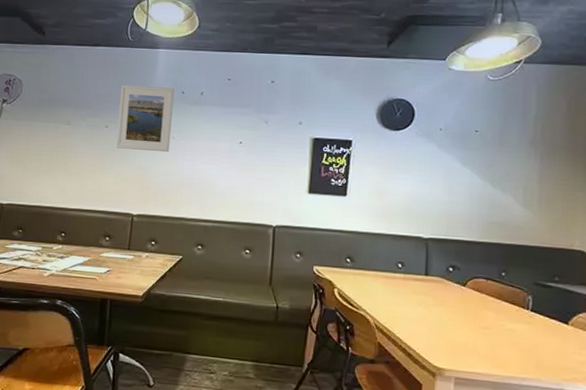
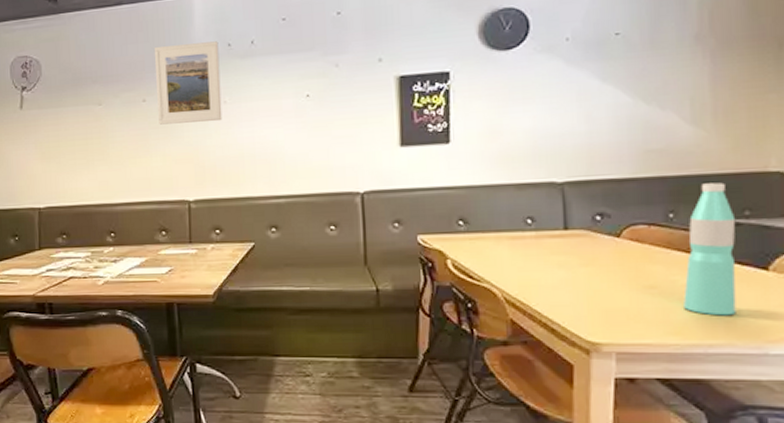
water bottle: none [507,252,549,357] -> present [683,182,736,316]

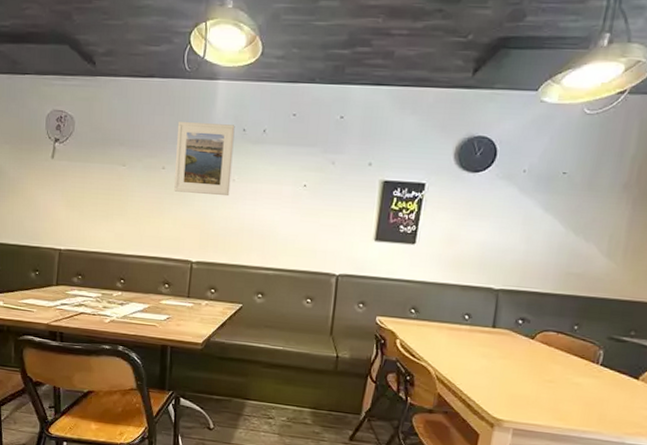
water bottle: present [683,182,736,316] -> none [570,305,624,411]

